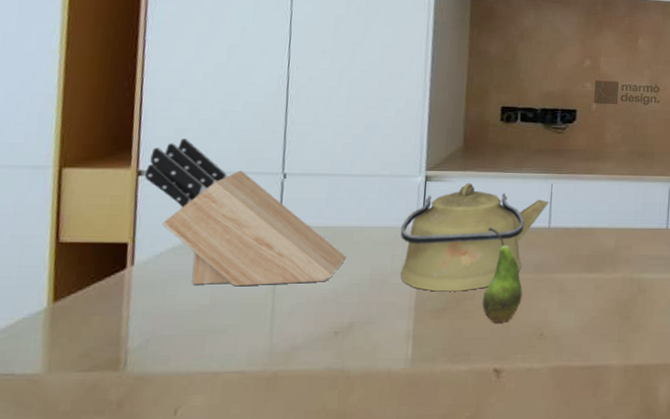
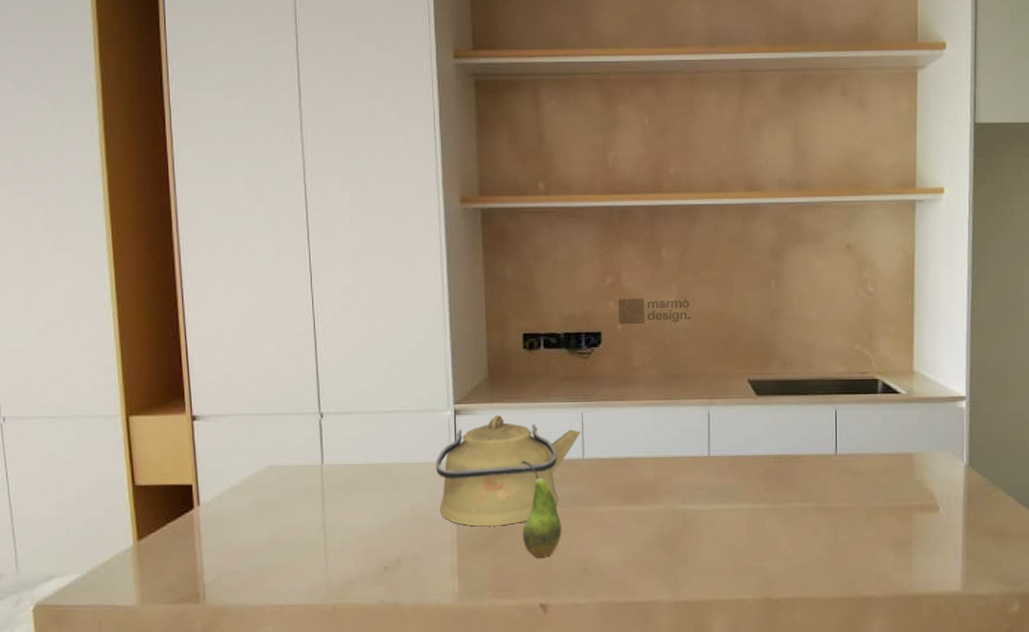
knife block: present [144,139,347,287] -> none [198,383,387,524]

